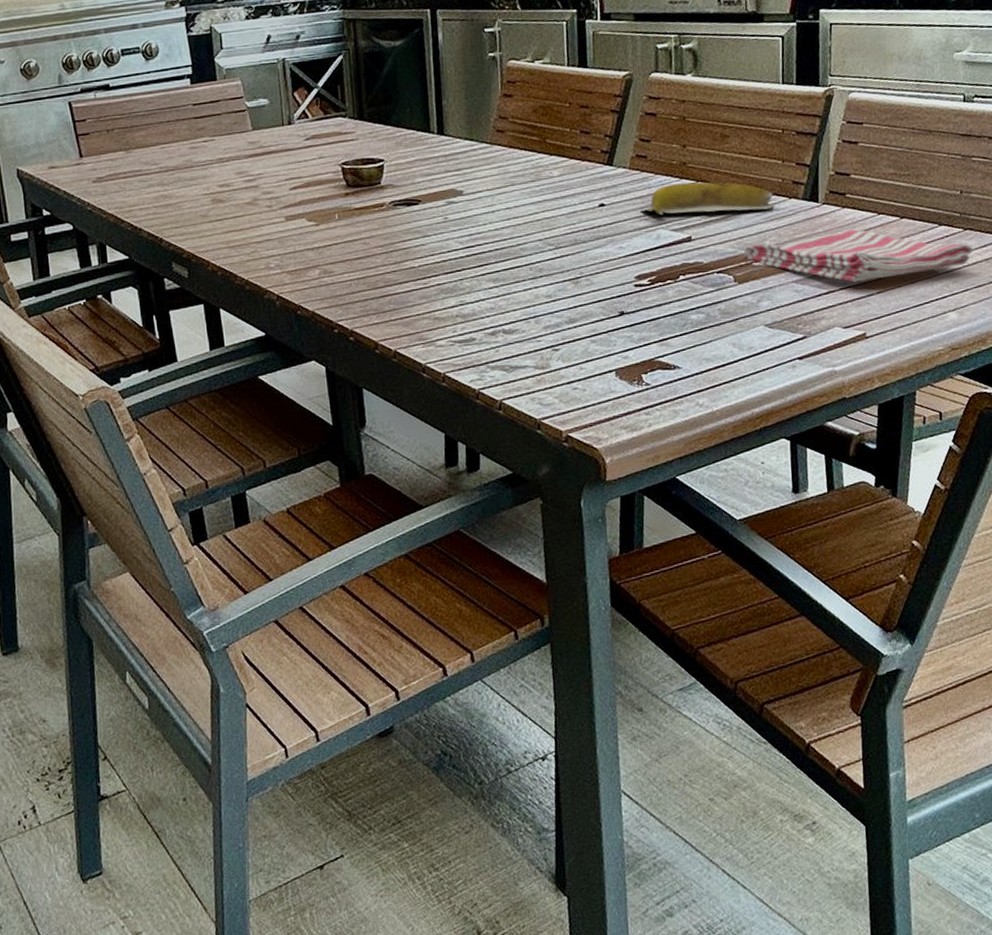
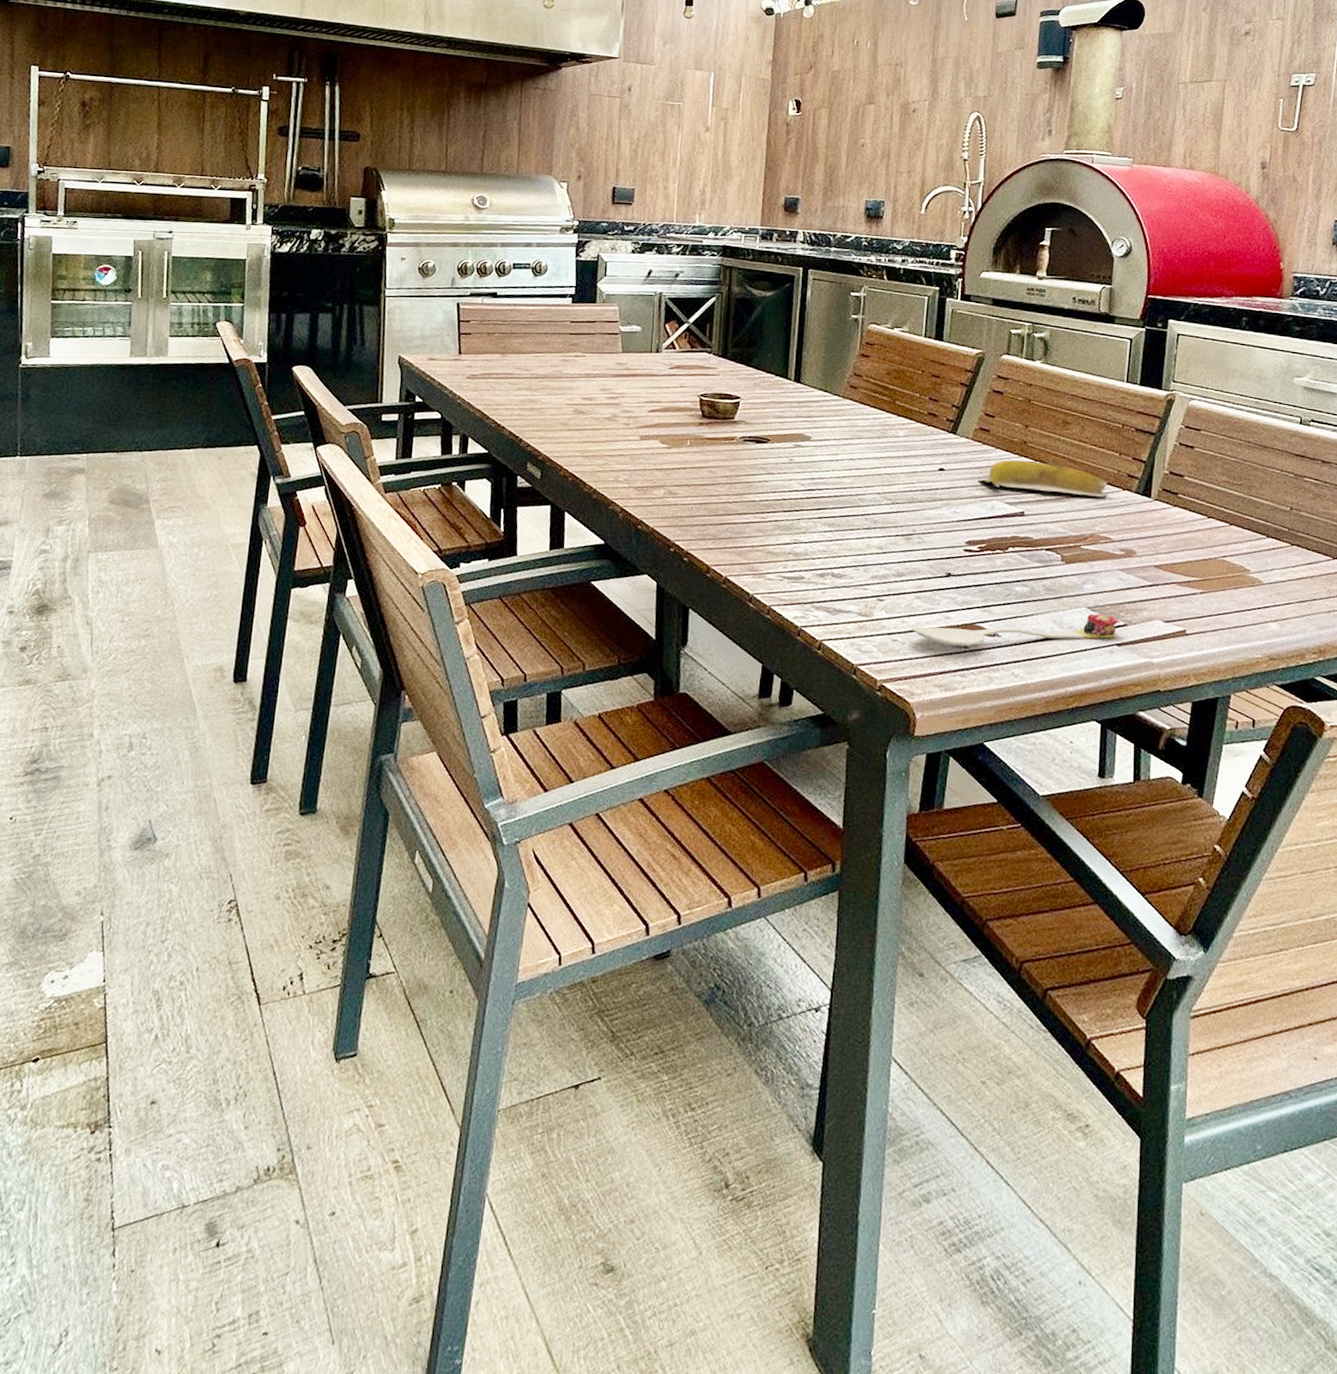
spoon: none [590,329,799,386] -> present [911,613,1120,647]
dish towel: present [743,229,973,283] -> none [1073,528,1298,580]

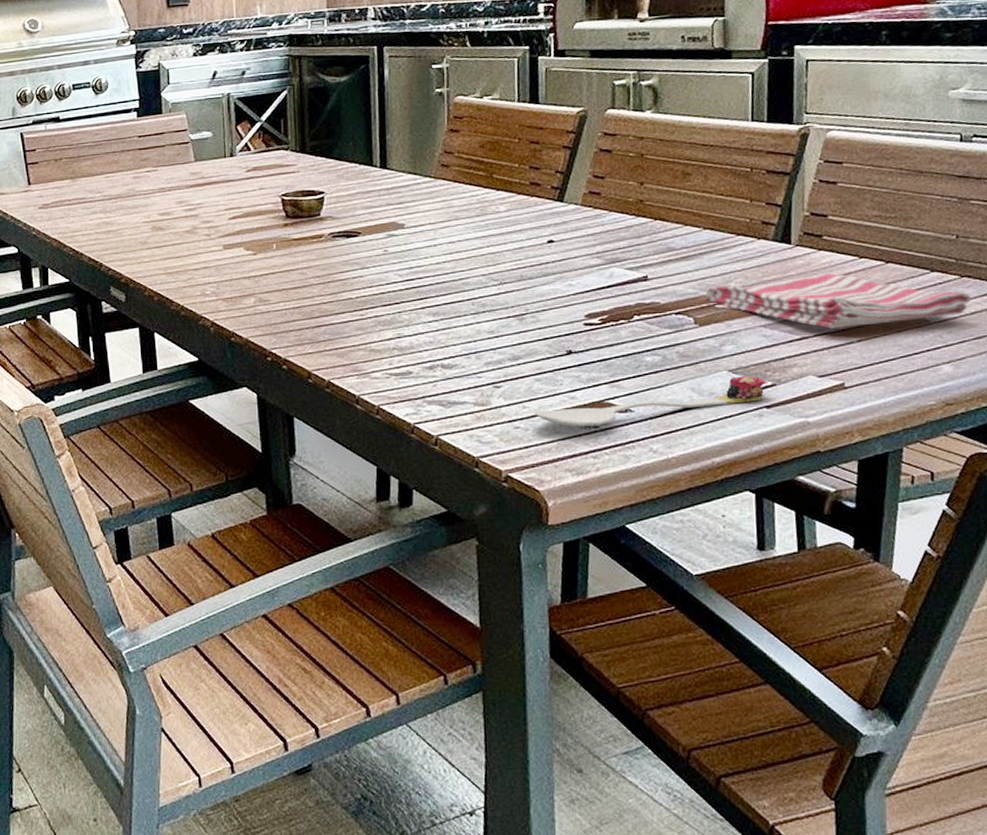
banana: present [978,460,1108,497] -> none [593,220,741,254]
dish towel: none [1073,528,1298,580] -> present [705,273,971,329]

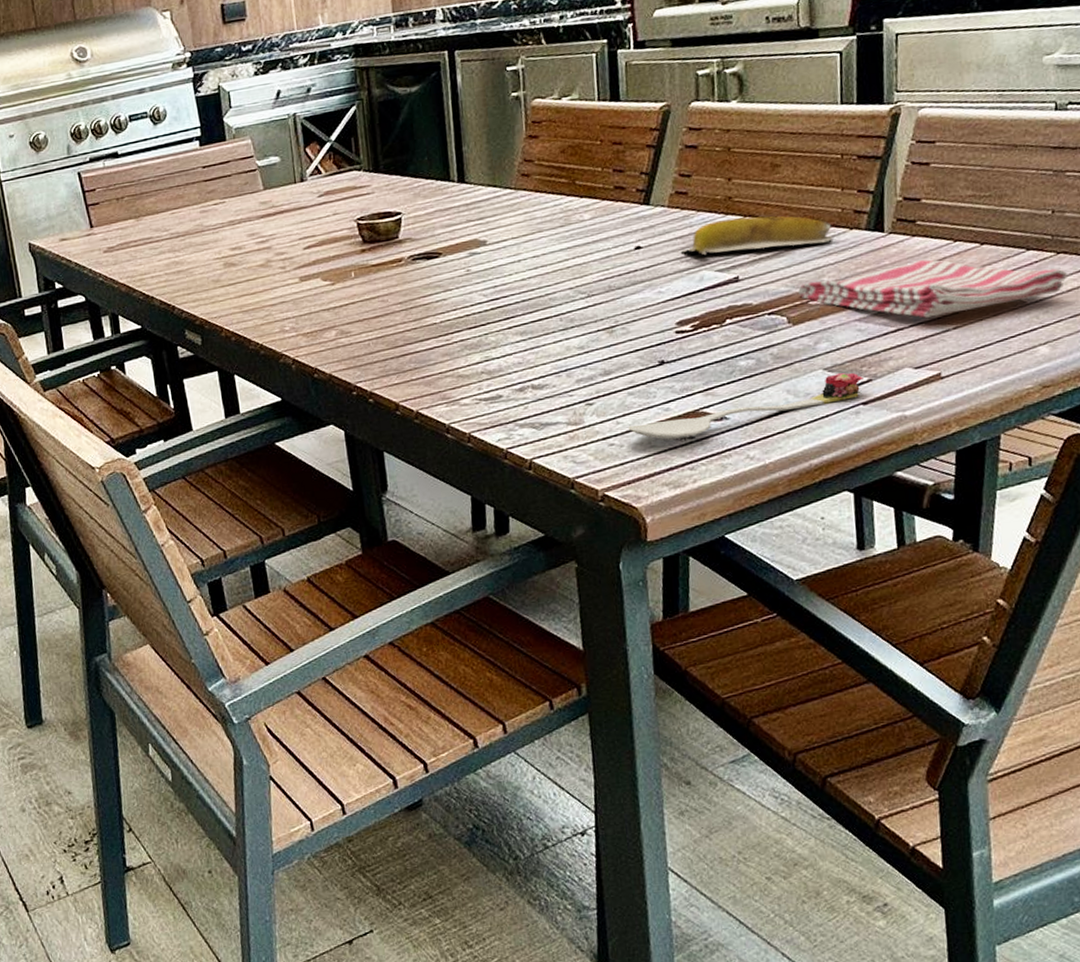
banana: none [593,220,741,254] -> present [681,216,833,256]

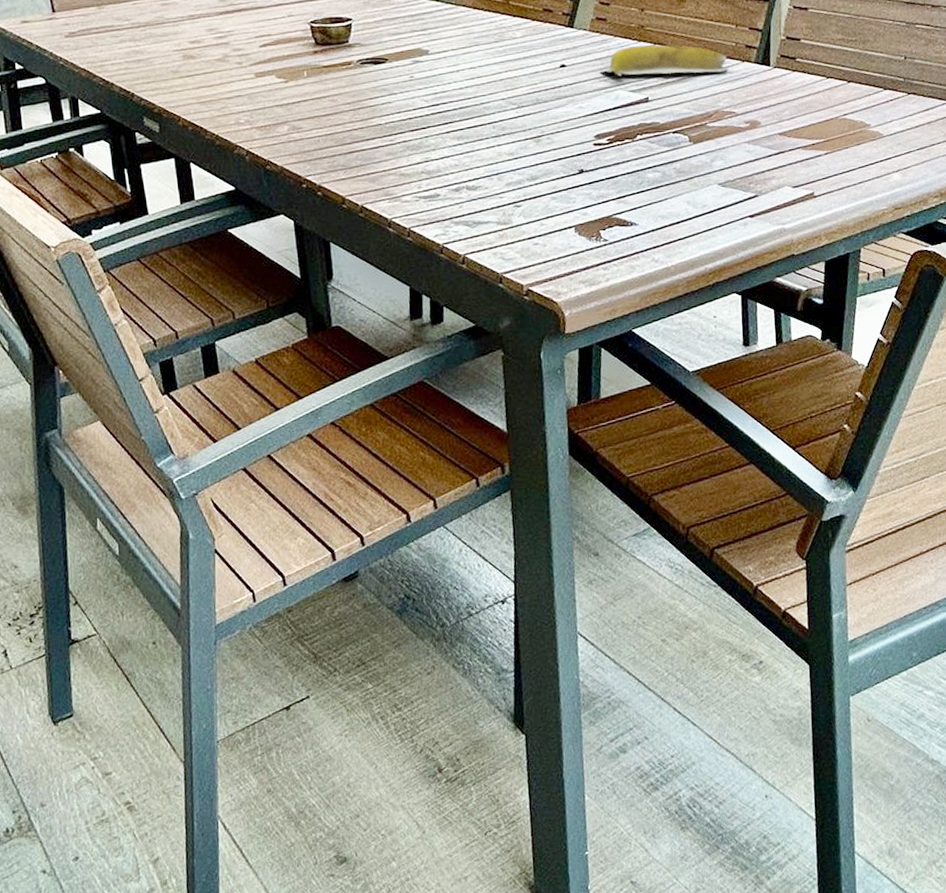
spoon: present [628,372,864,440] -> none [551,188,751,242]
dish towel: present [798,259,1067,318] -> none [698,92,916,144]

